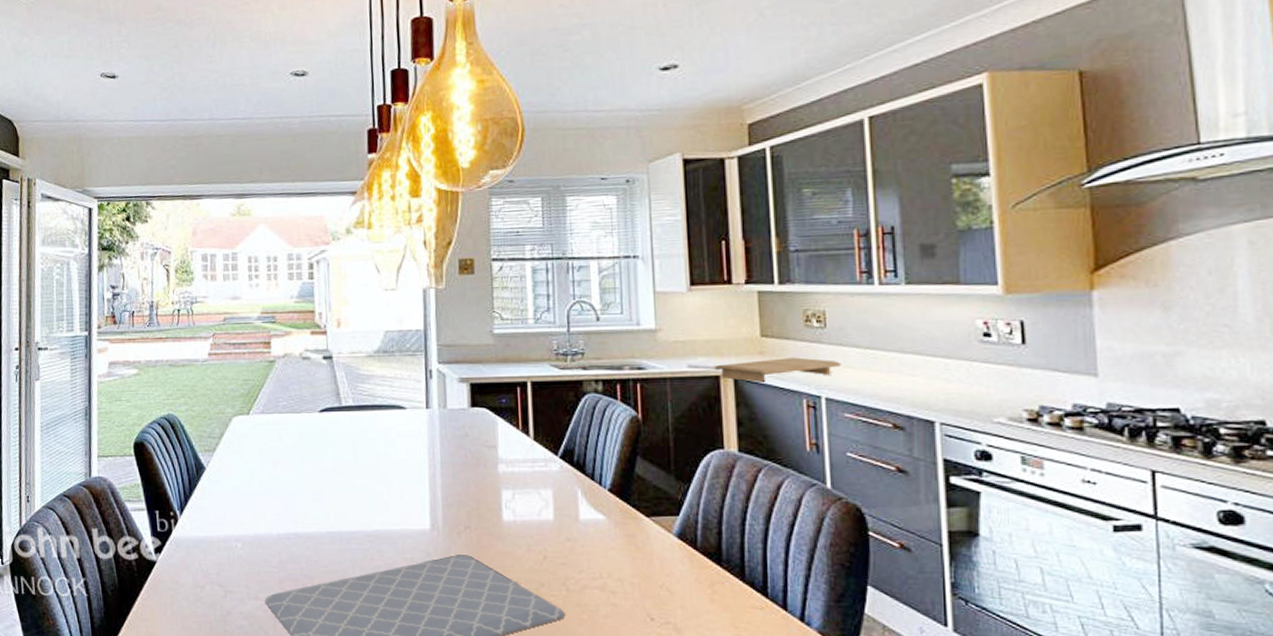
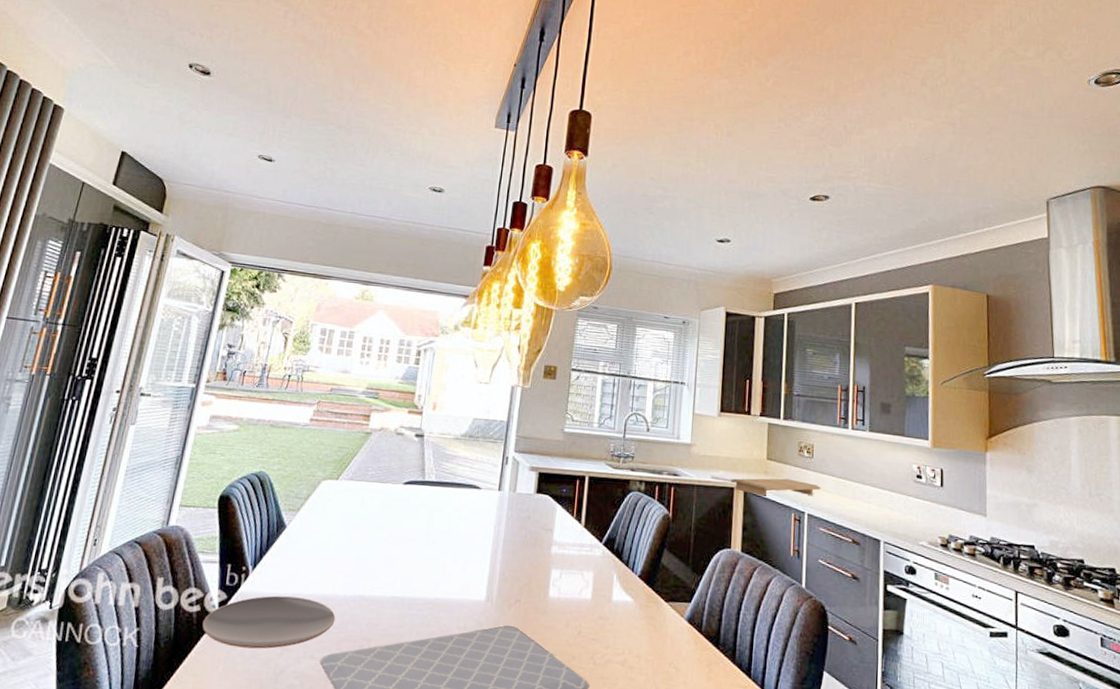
plate: none [143,538,273,592] -> present [202,595,336,649]

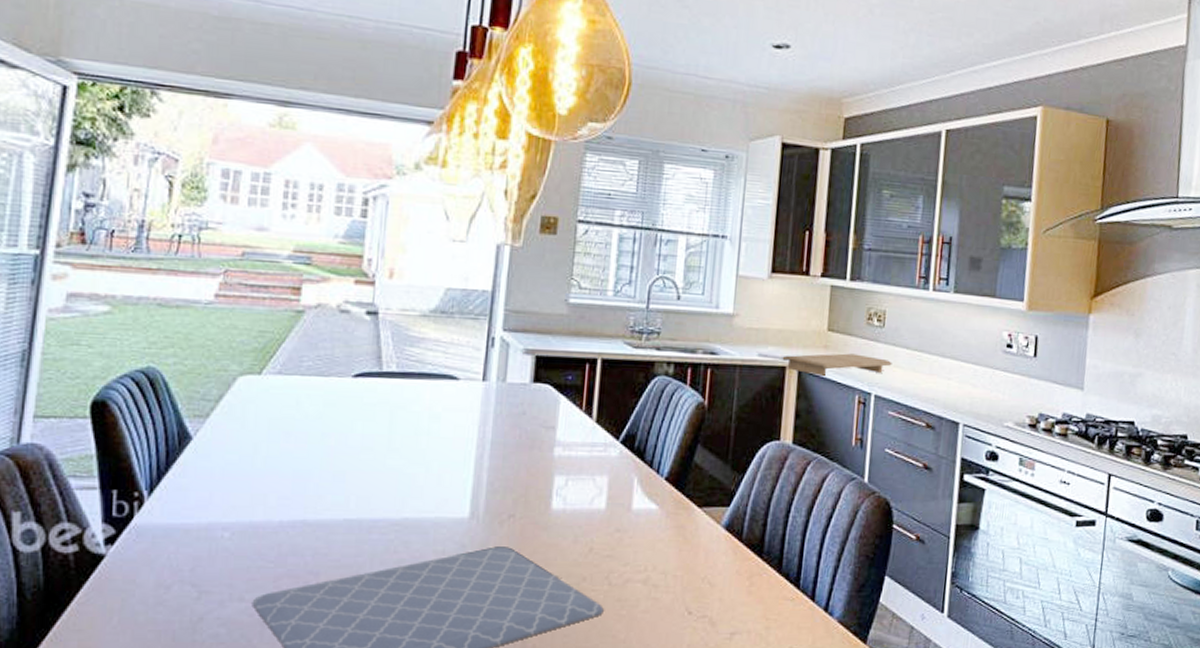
plate: present [202,595,336,649] -> none [83,526,270,594]

